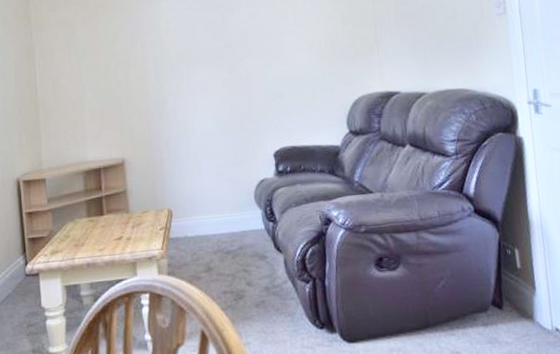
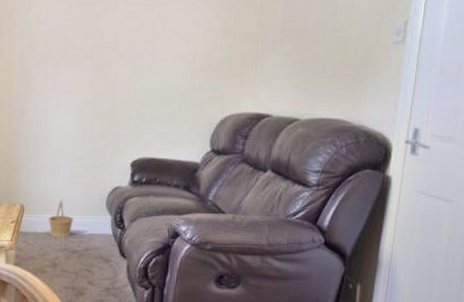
basket: none [197,199,224,240] -> present [48,199,74,238]

